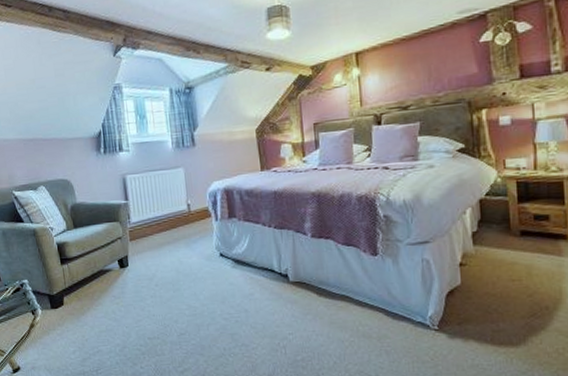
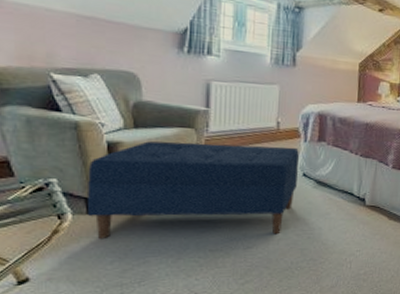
bench: none [47,227,216,330] -> present [88,141,300,238]

